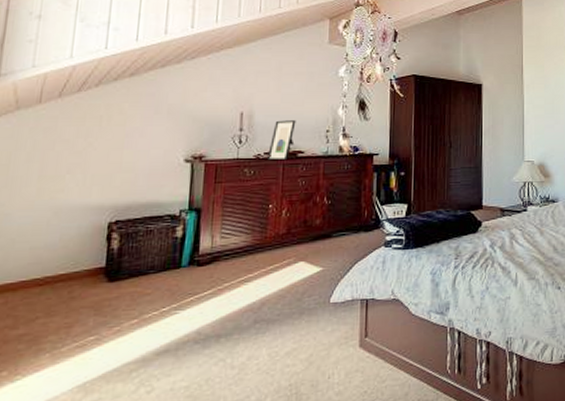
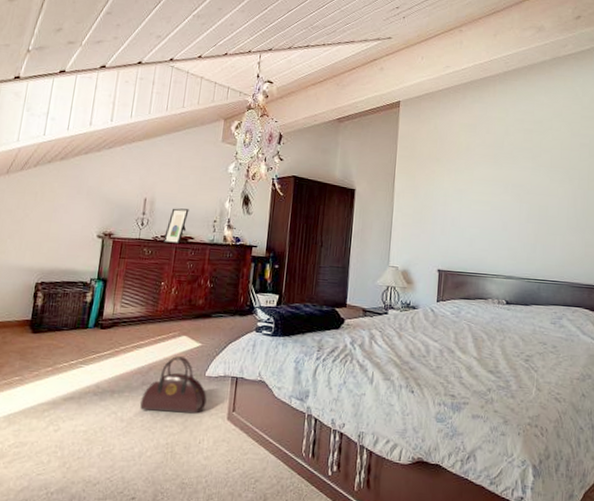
handbag: none [254,284,334,352] -> present [140,355,207,414]

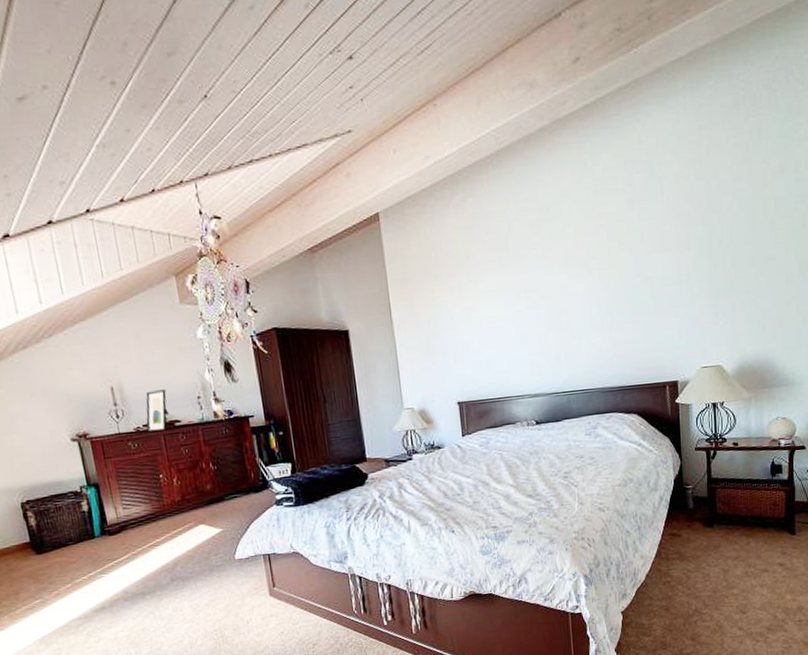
handbag: present [140,355,207,414] -> none [175,544,244,605]

